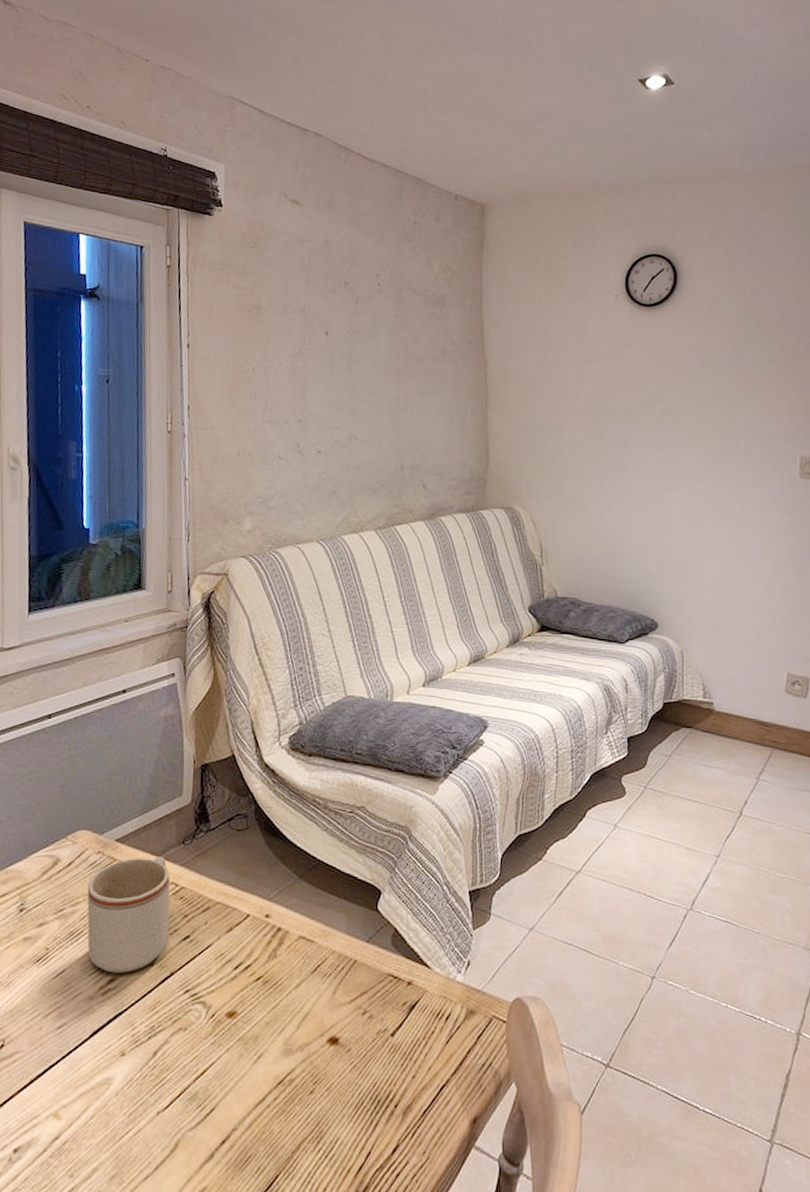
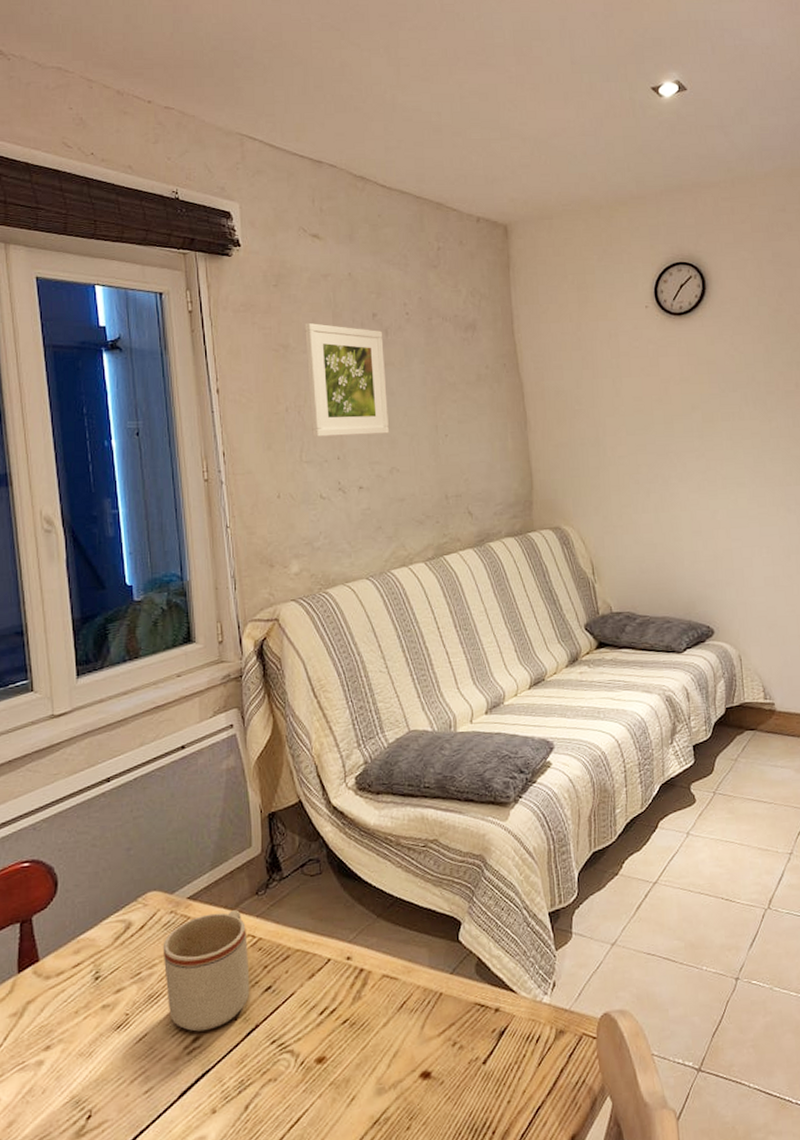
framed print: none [276,286,354,401] -> present [305,323,389,437]

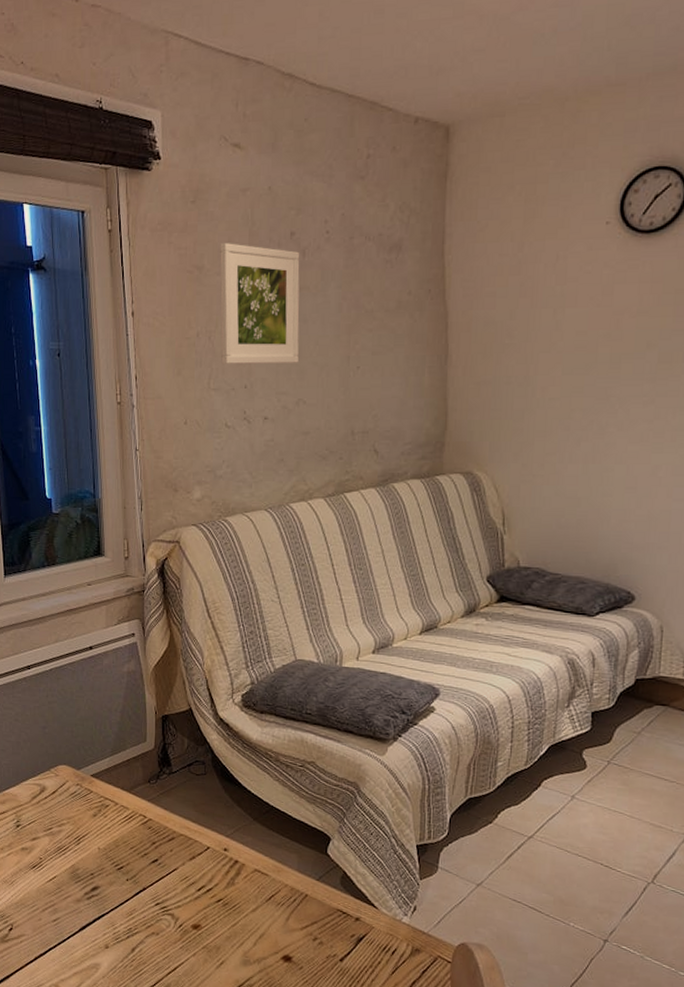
mug: present [162,910,250,1032] -> none [70,791,140,884]

